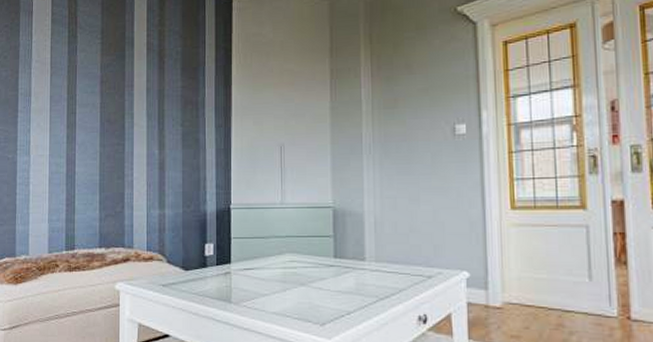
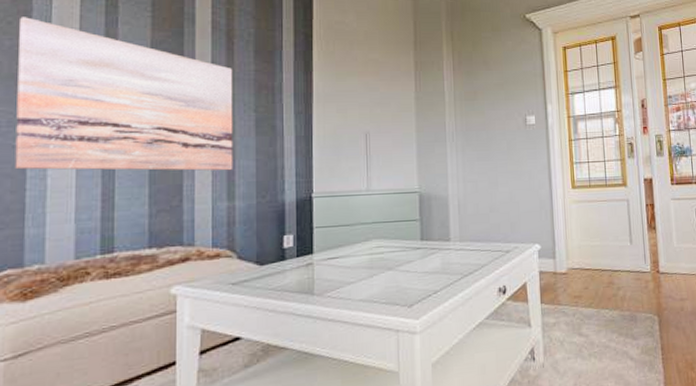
wall art: none [9,51,164,181] -> present [15,17,233,171]

